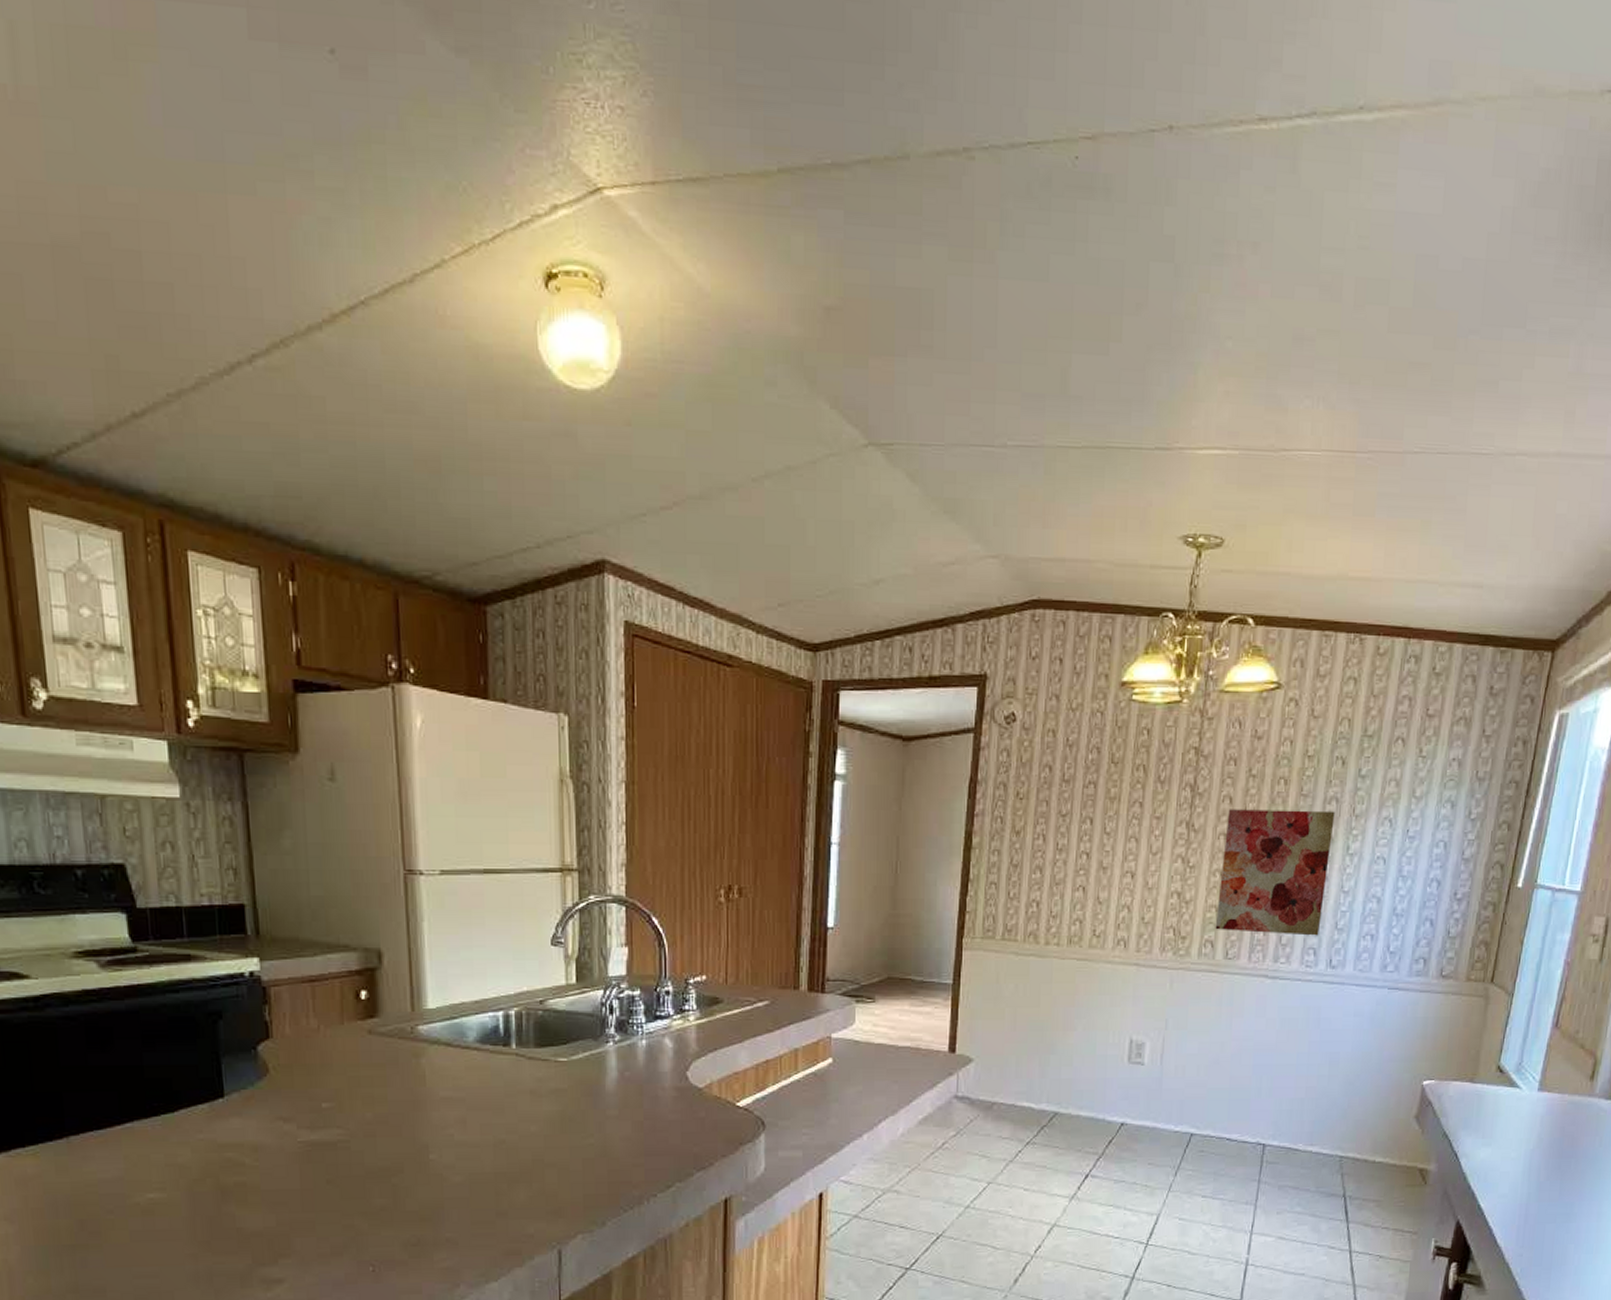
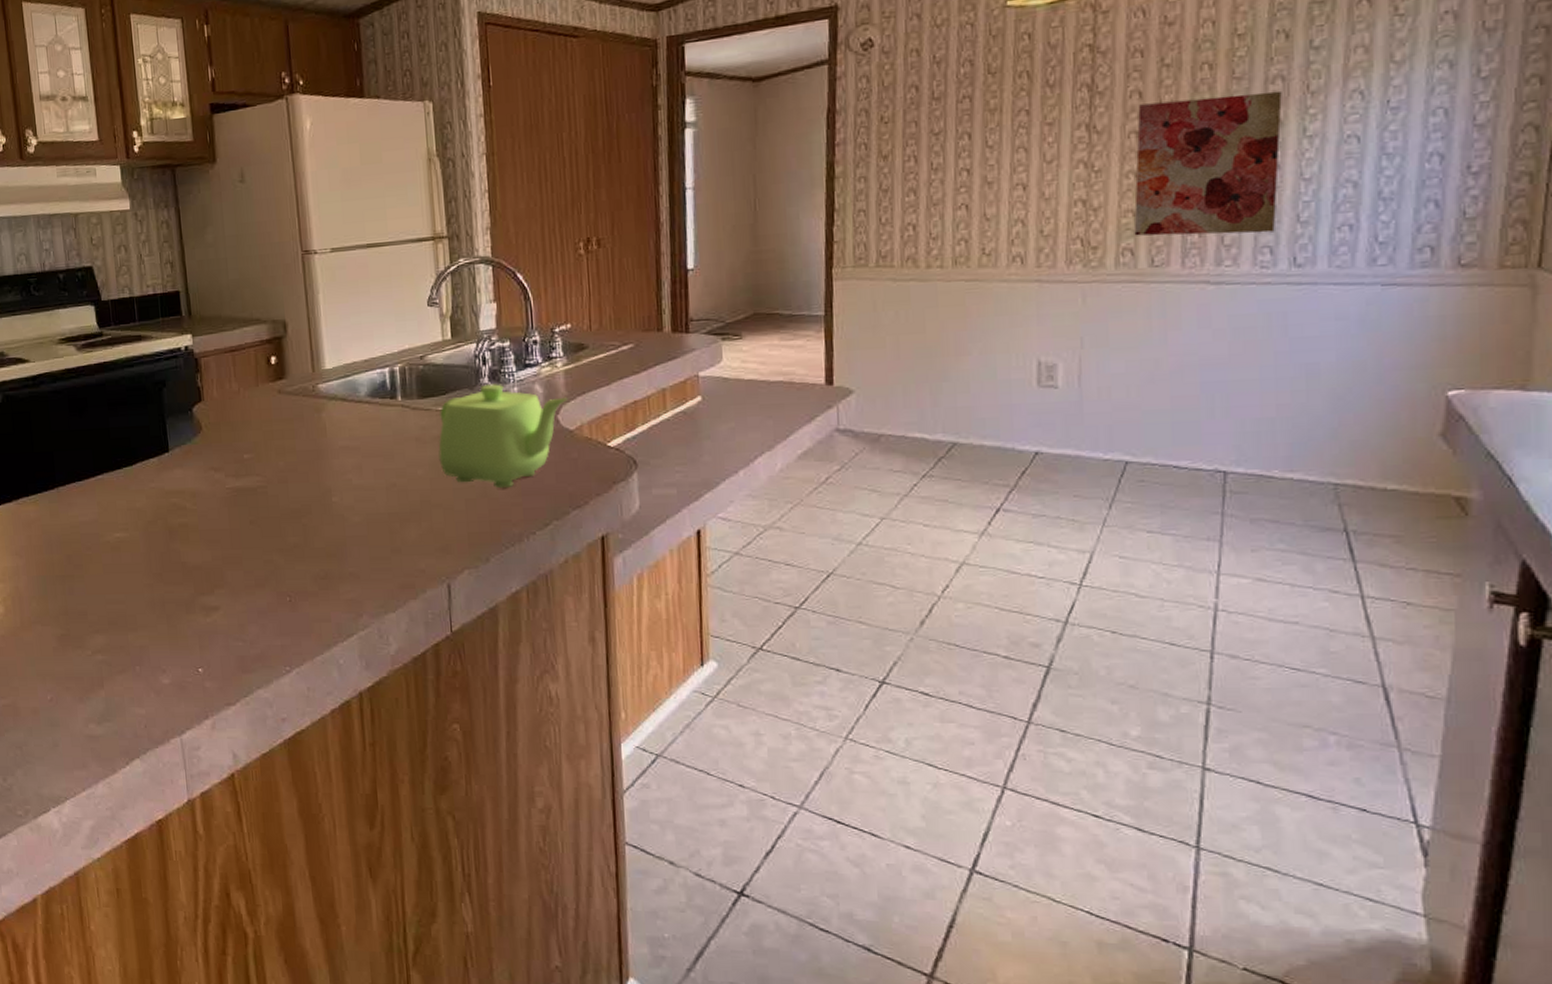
teapot: none [555,1035,698,1148] -> present [438,384,568,489]

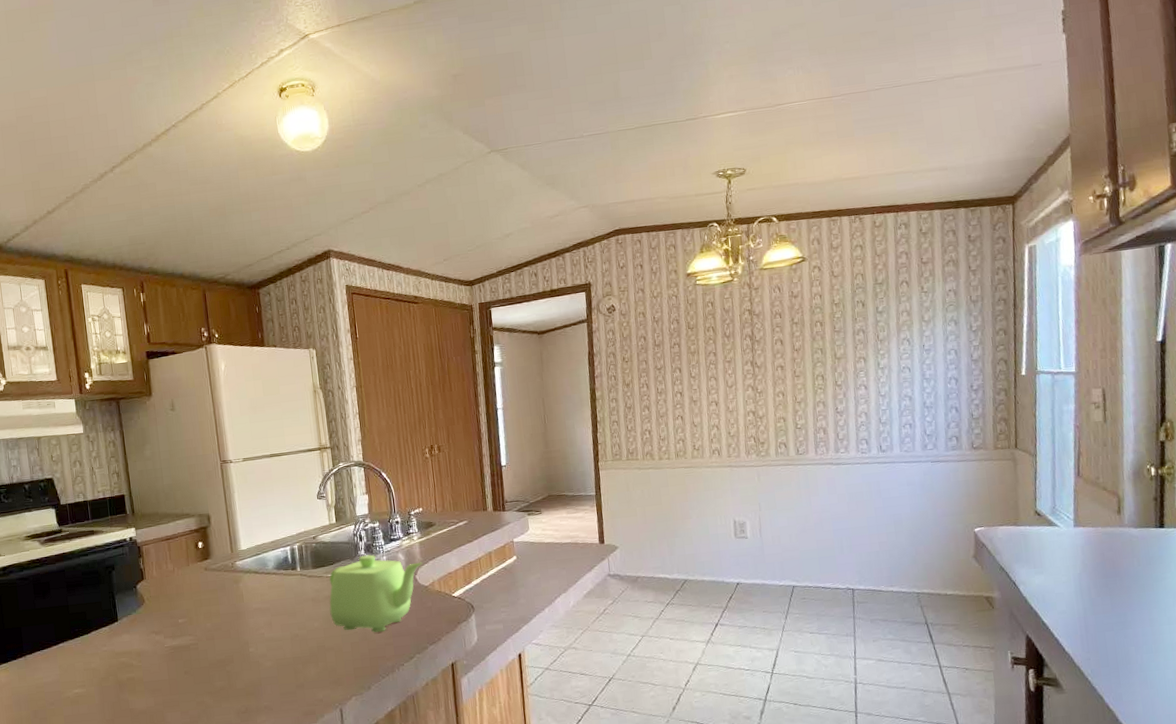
wall art: present [1133,90,1282,236] -> none [781,339,868,435]

